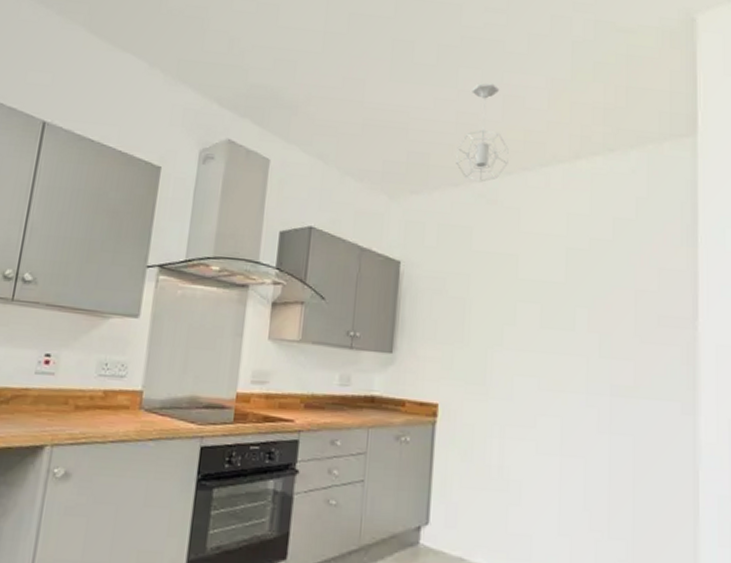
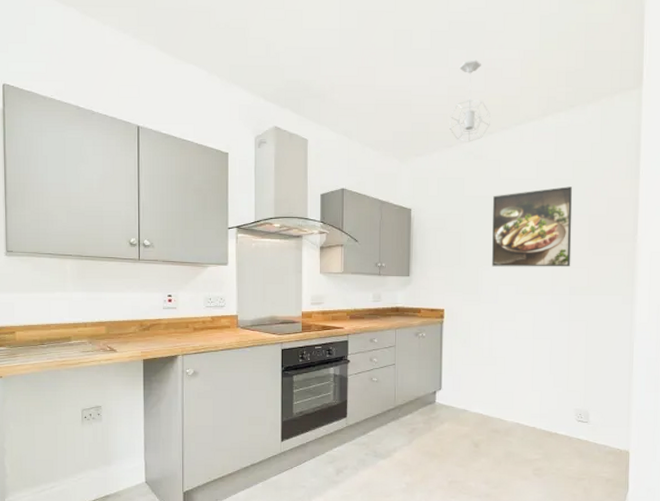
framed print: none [506,249,613,357] -> present [492,186,573,267]

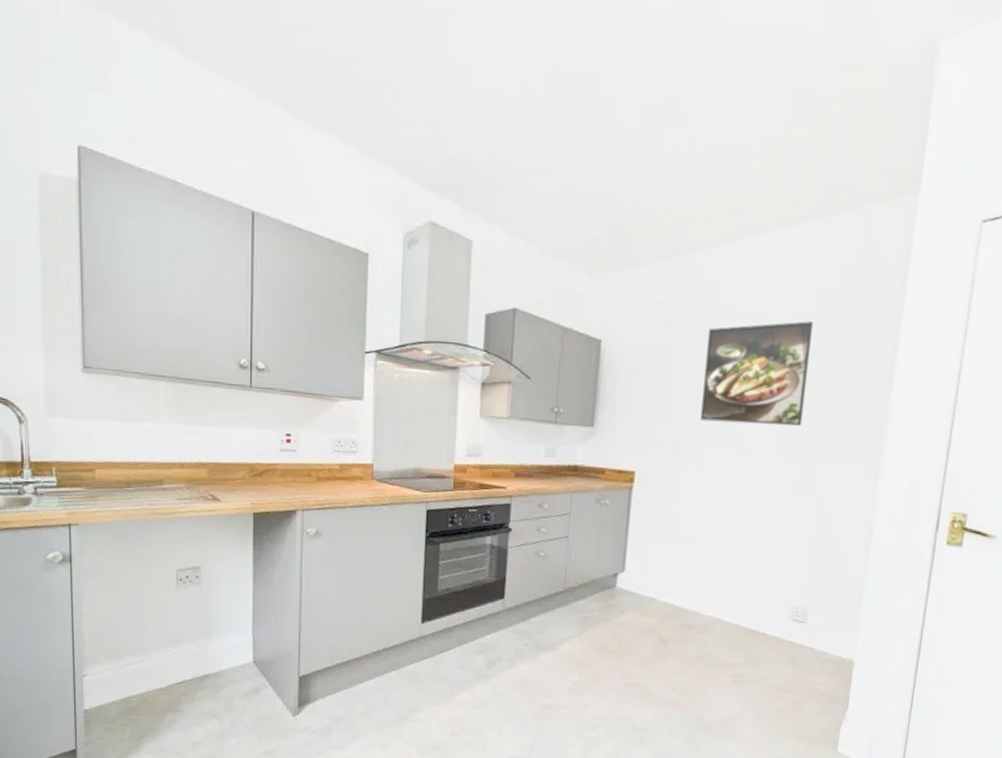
pendant light: present [449,60,490,142] -> none [659,143,714,256]

